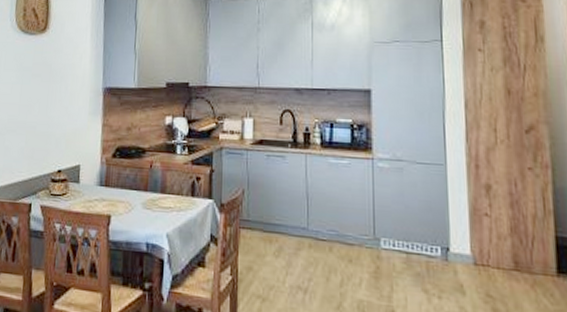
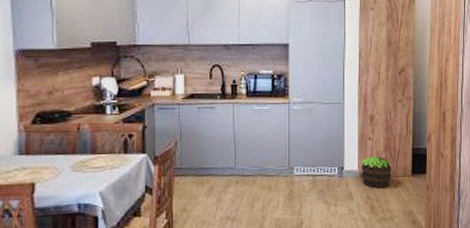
potted plant: none [475,239,525,287] -> present [361,156,392,189]

